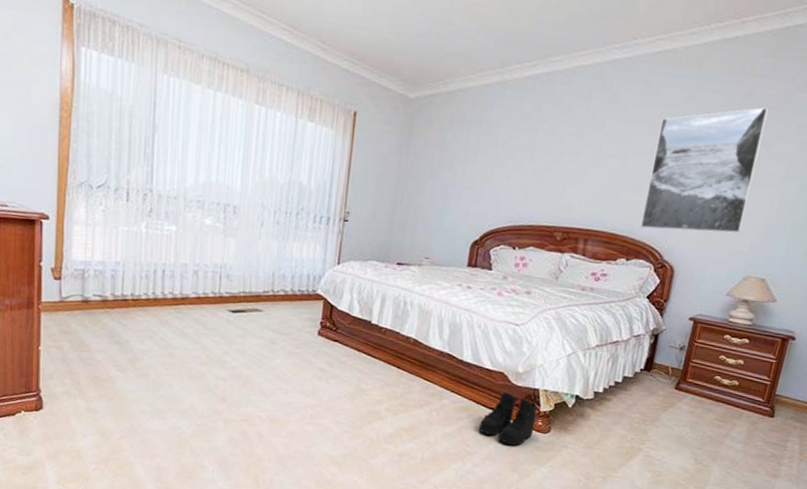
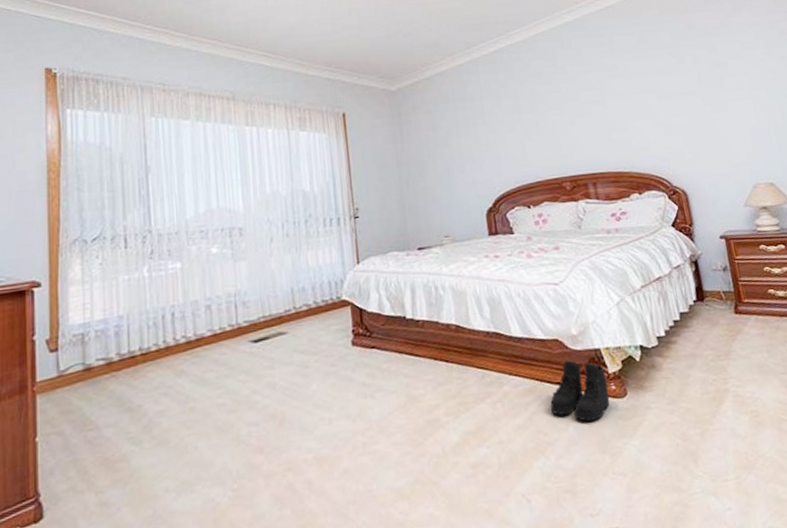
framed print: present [640,107,769,234] -> none [624,34,732,161]

